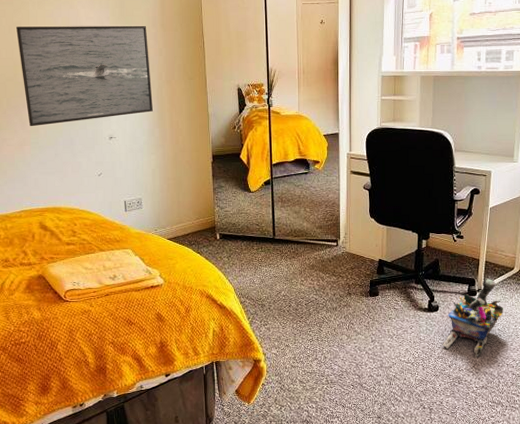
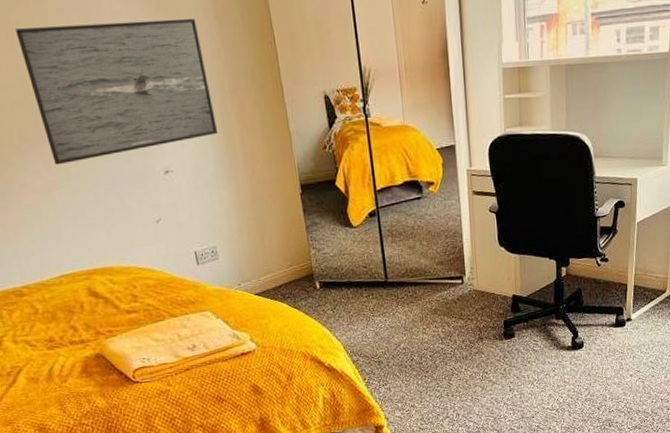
waste bin: present [443,279,503,358] -> none [590,305,655,396]

